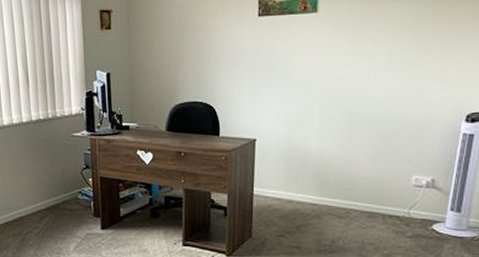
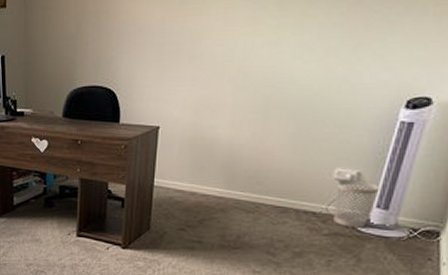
wastebasket: none [415,186,452,230] -> present [333,180,380,228]

